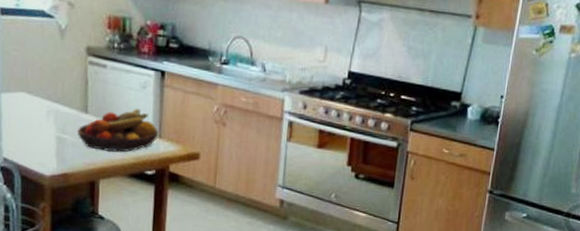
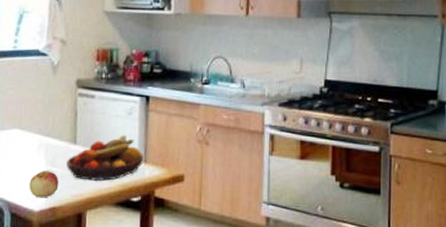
apple: none [39,137,71,164] -> present [29,171,59,198]

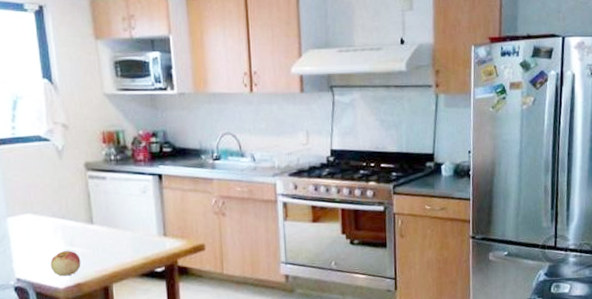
fruit bowl: present [66,134,144,182] -> none [86,212,164,257]

